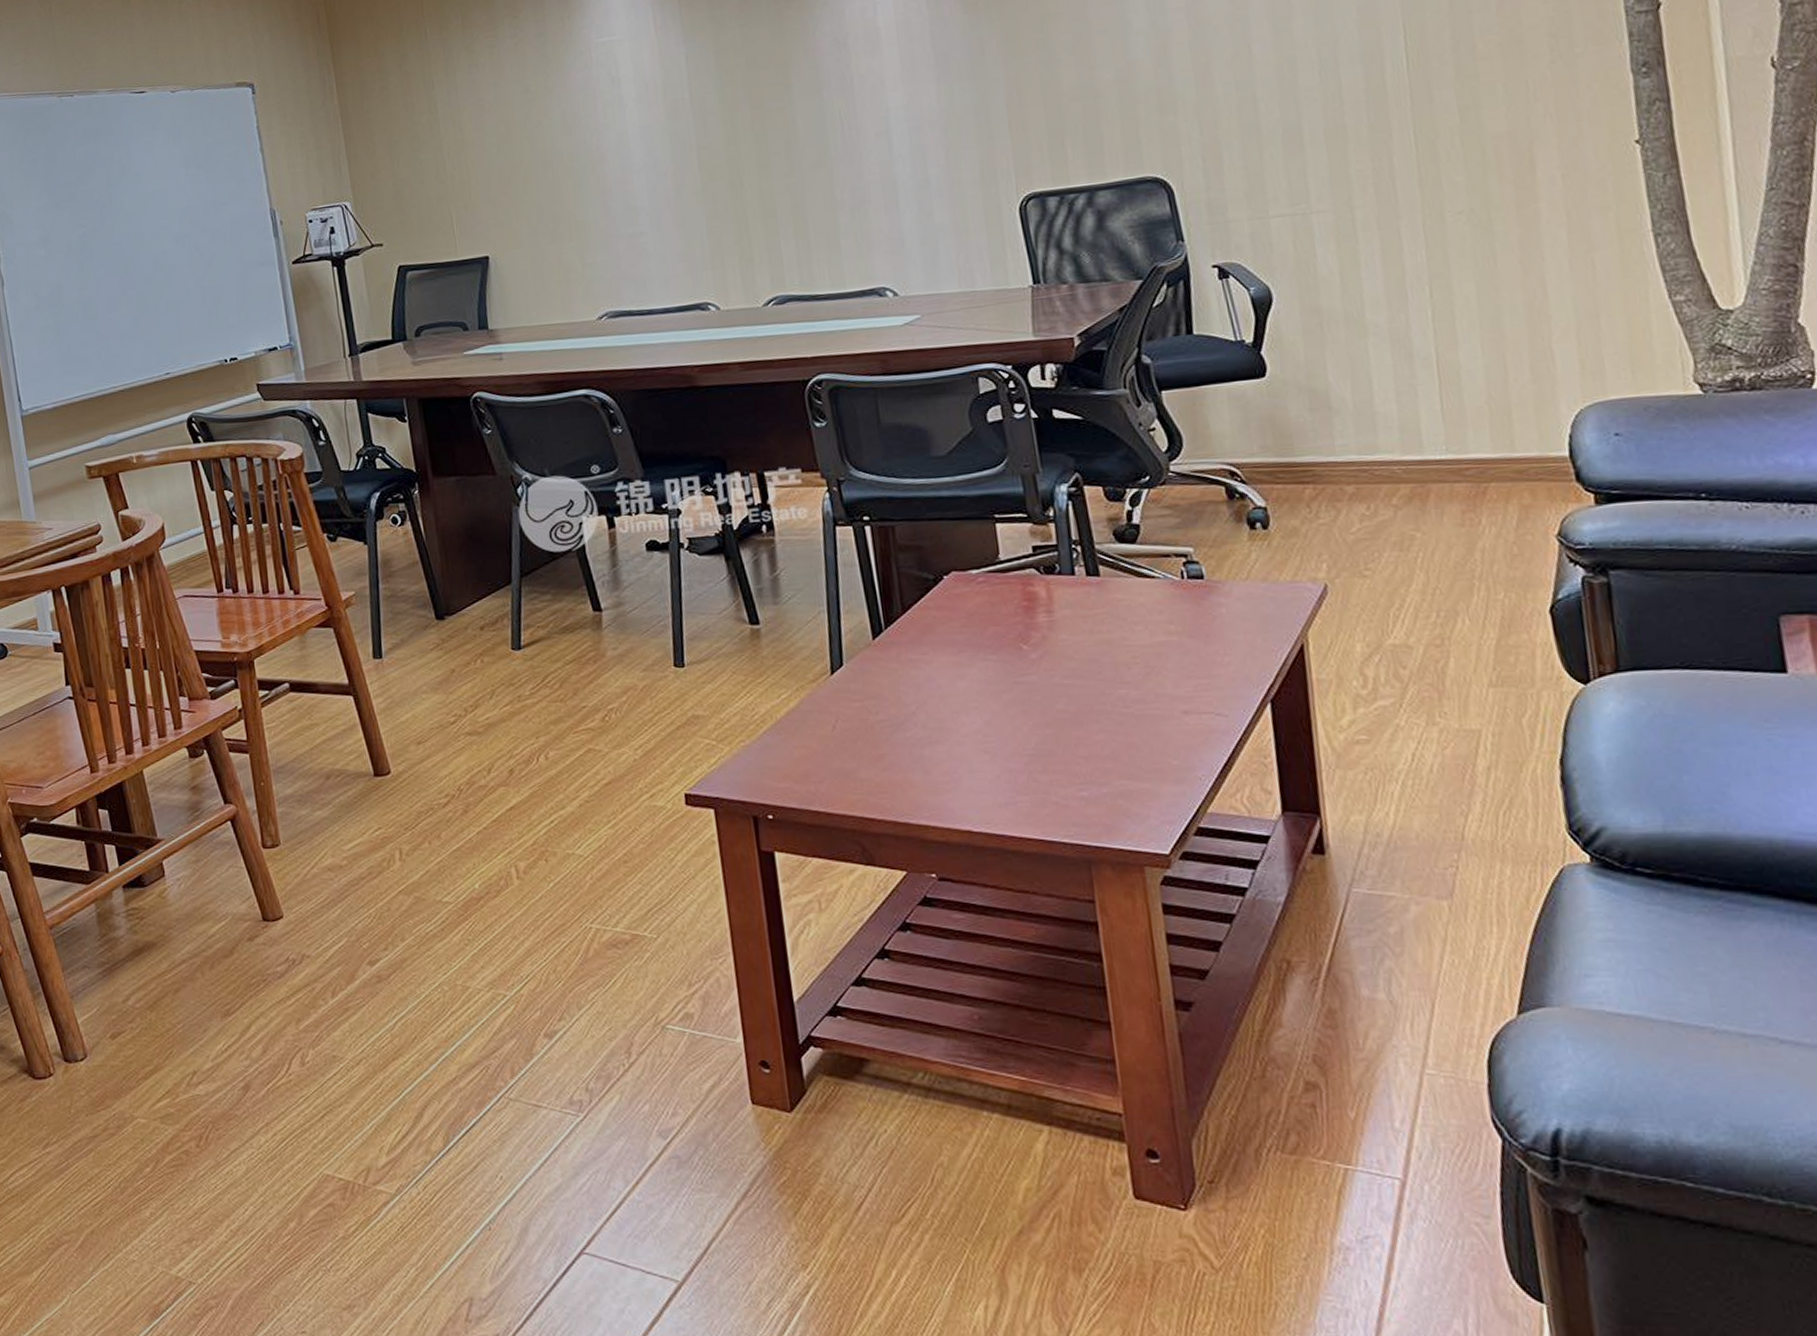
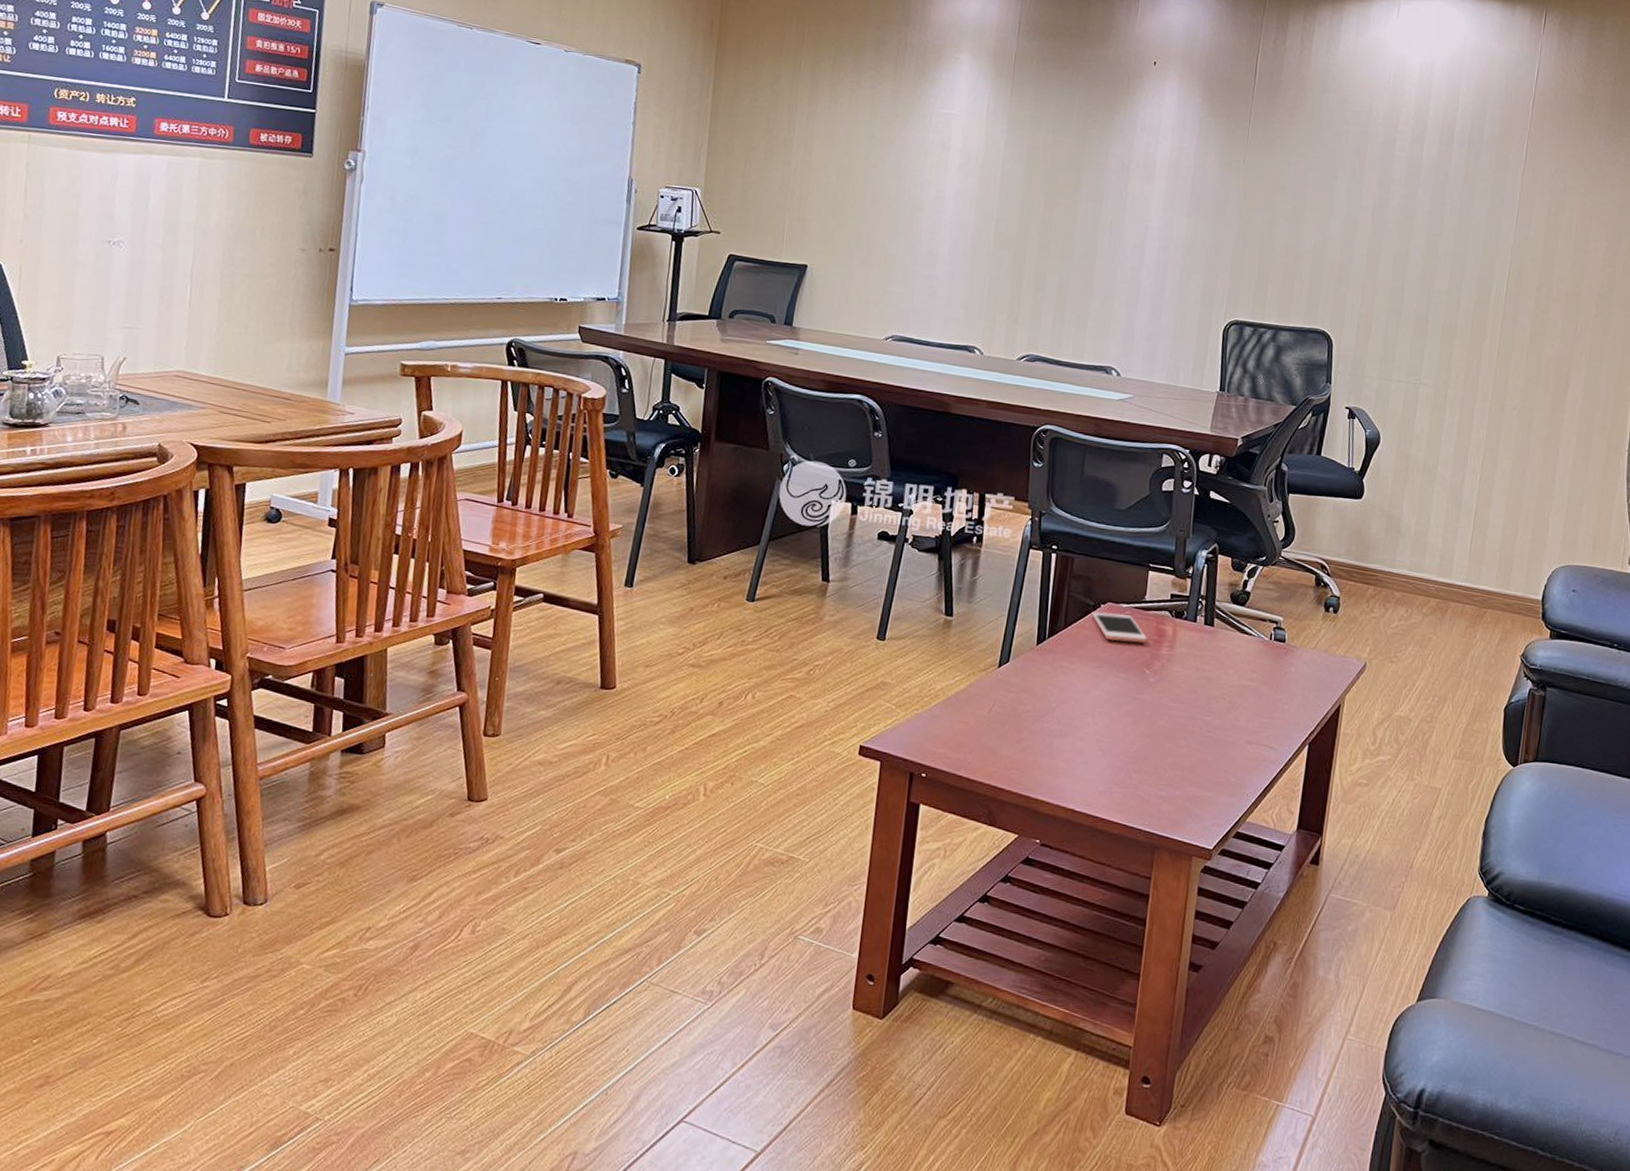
cell phone: none [935,581,1015,618] -> present [1092,612,1148,643]

